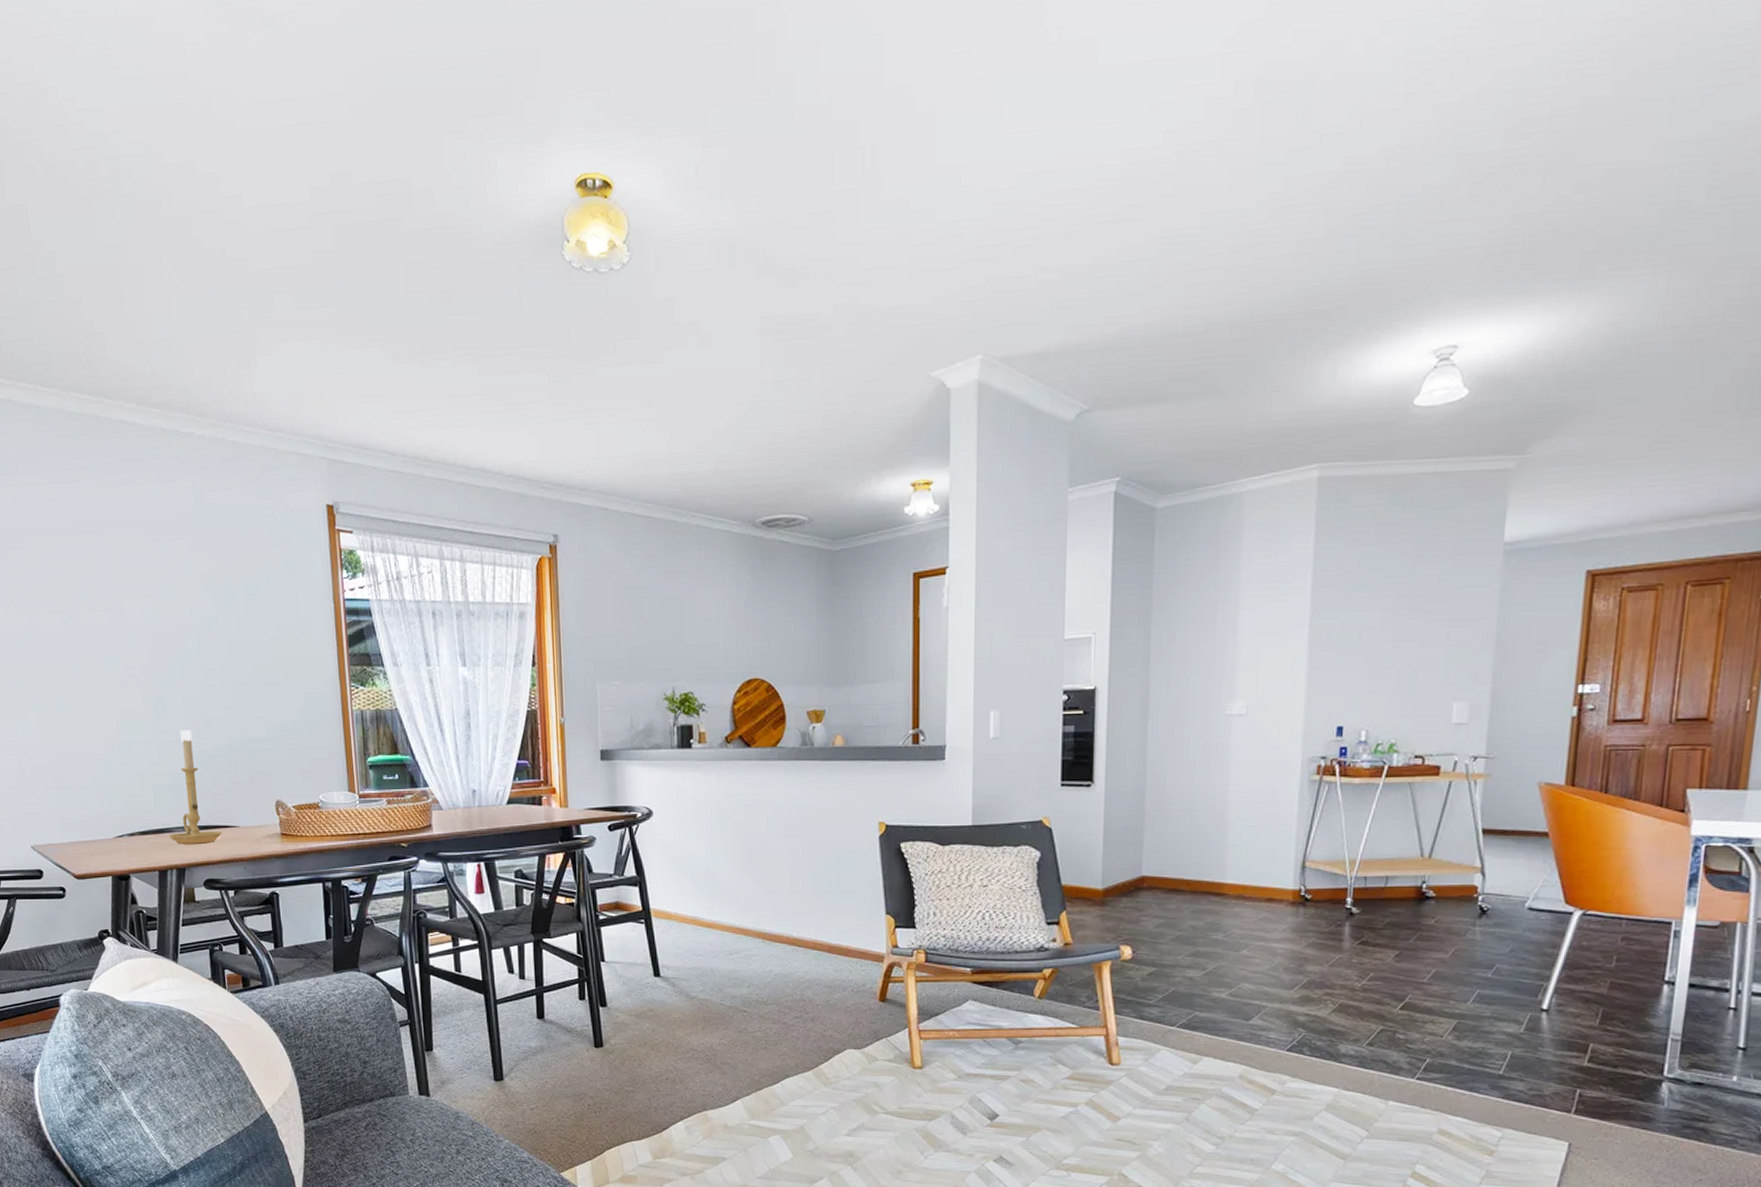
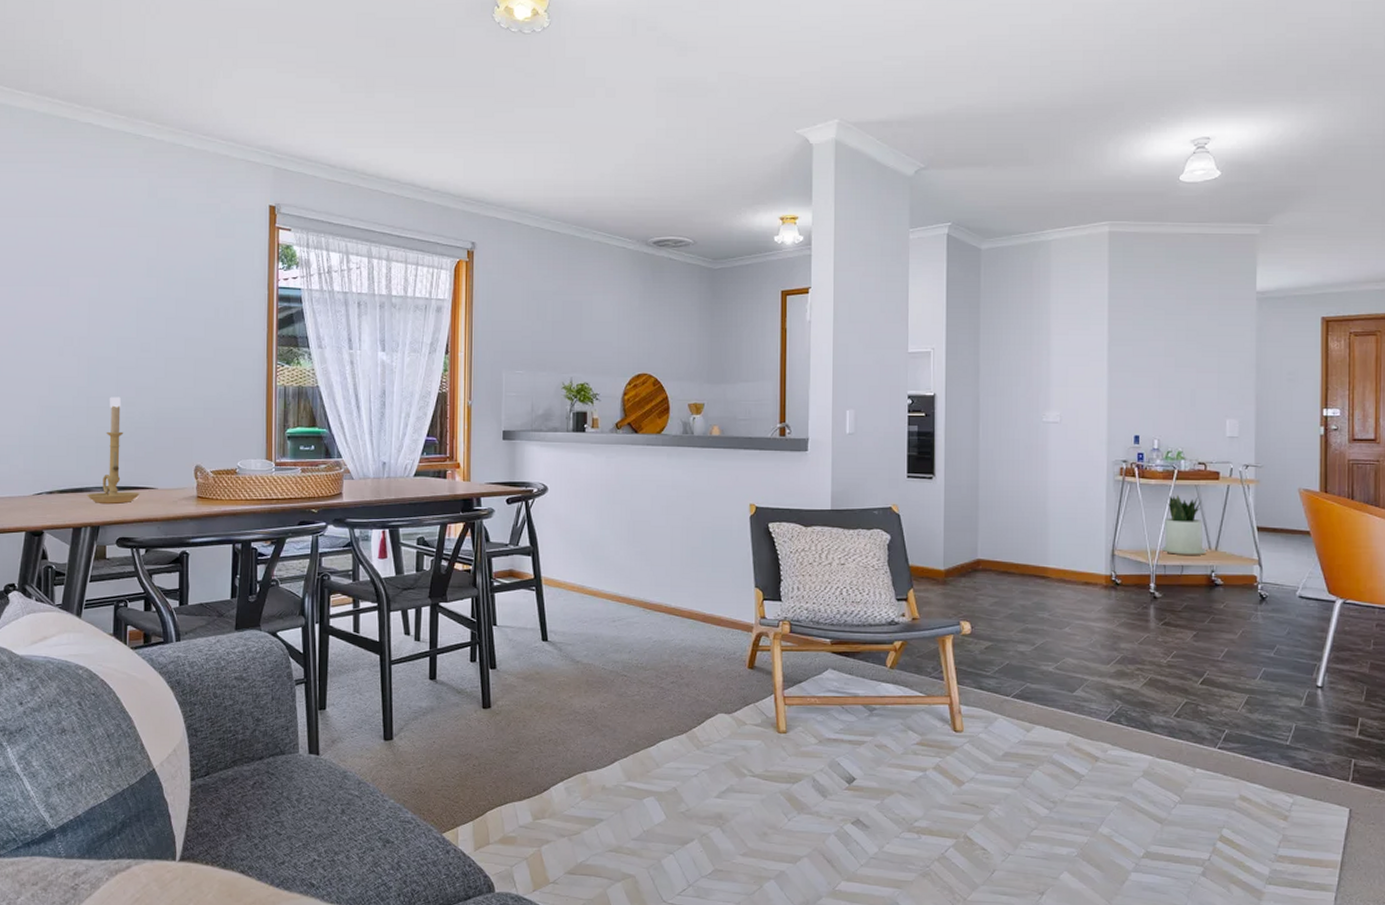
planter: none [1362,794,1417,866] -> present [1161,494,1206,556]

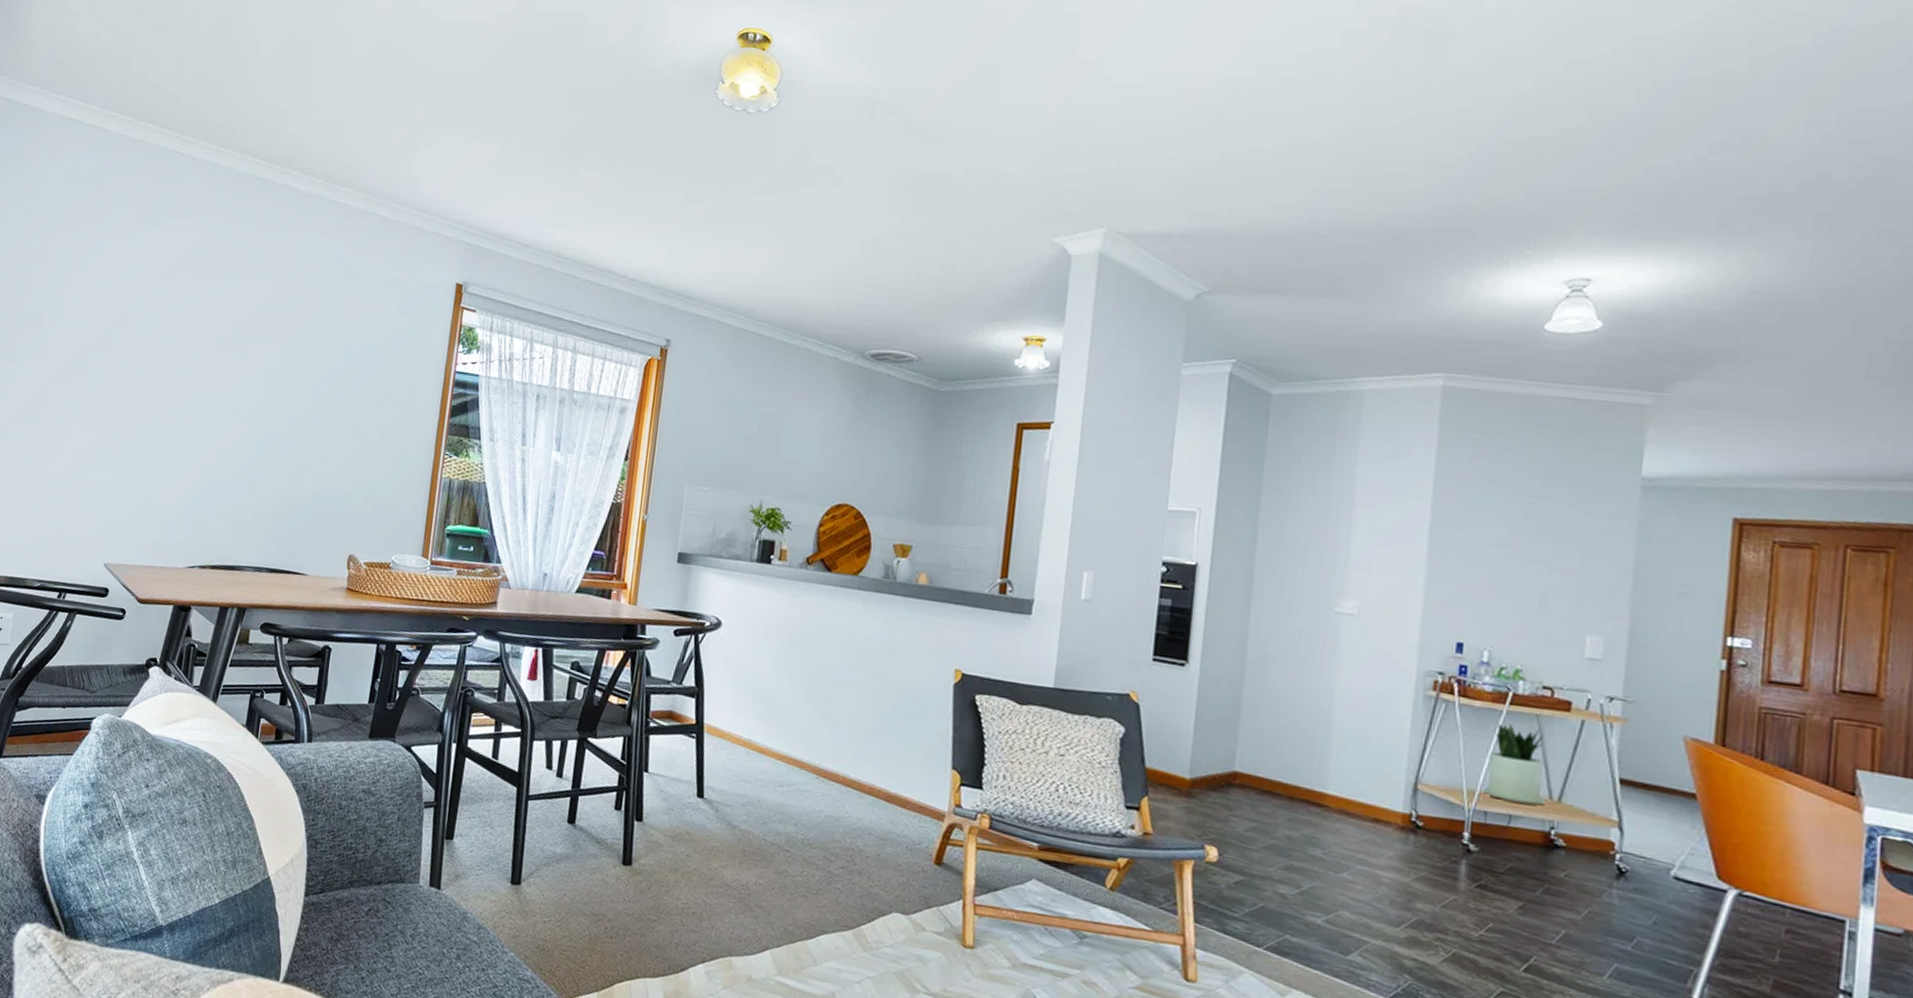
candle holder: present [87,397,140,505] -> none [237,472,290,587]

